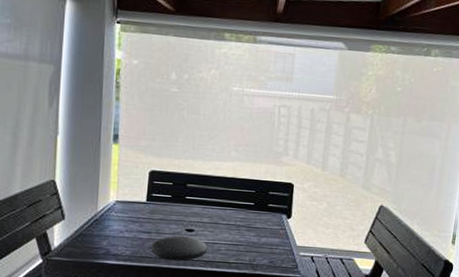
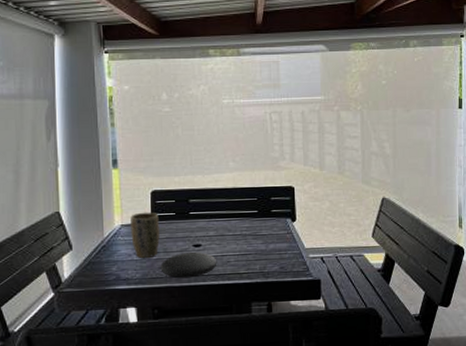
plant pot: none [124,190,155,237] -> present [130,212,160,259]

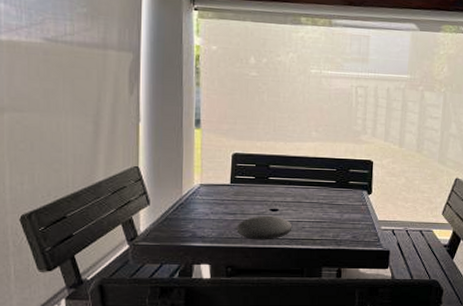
plant pot: present [130,212,160,259] -> none [209,173,238,219]

